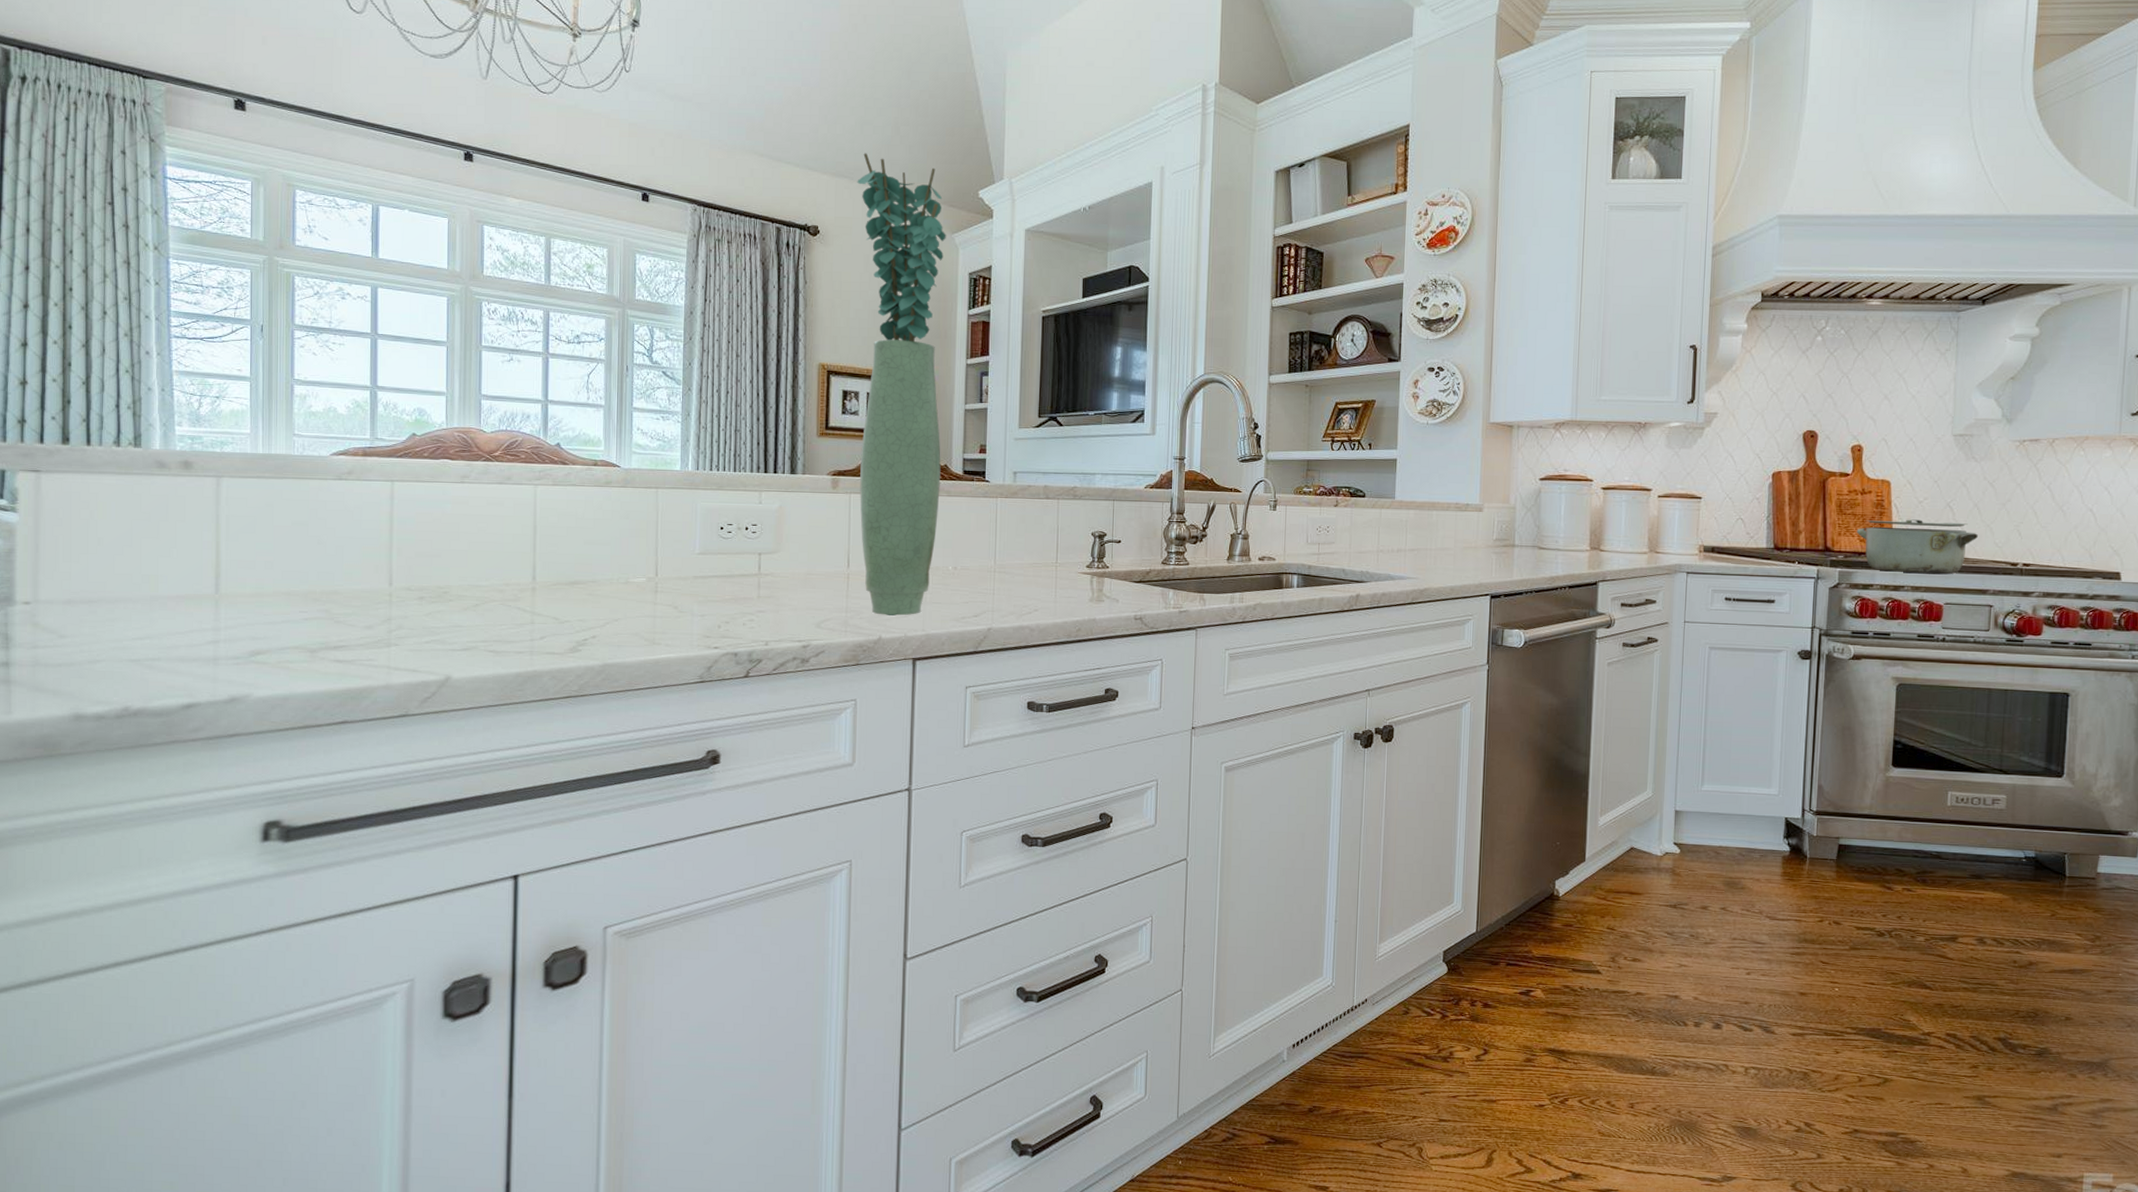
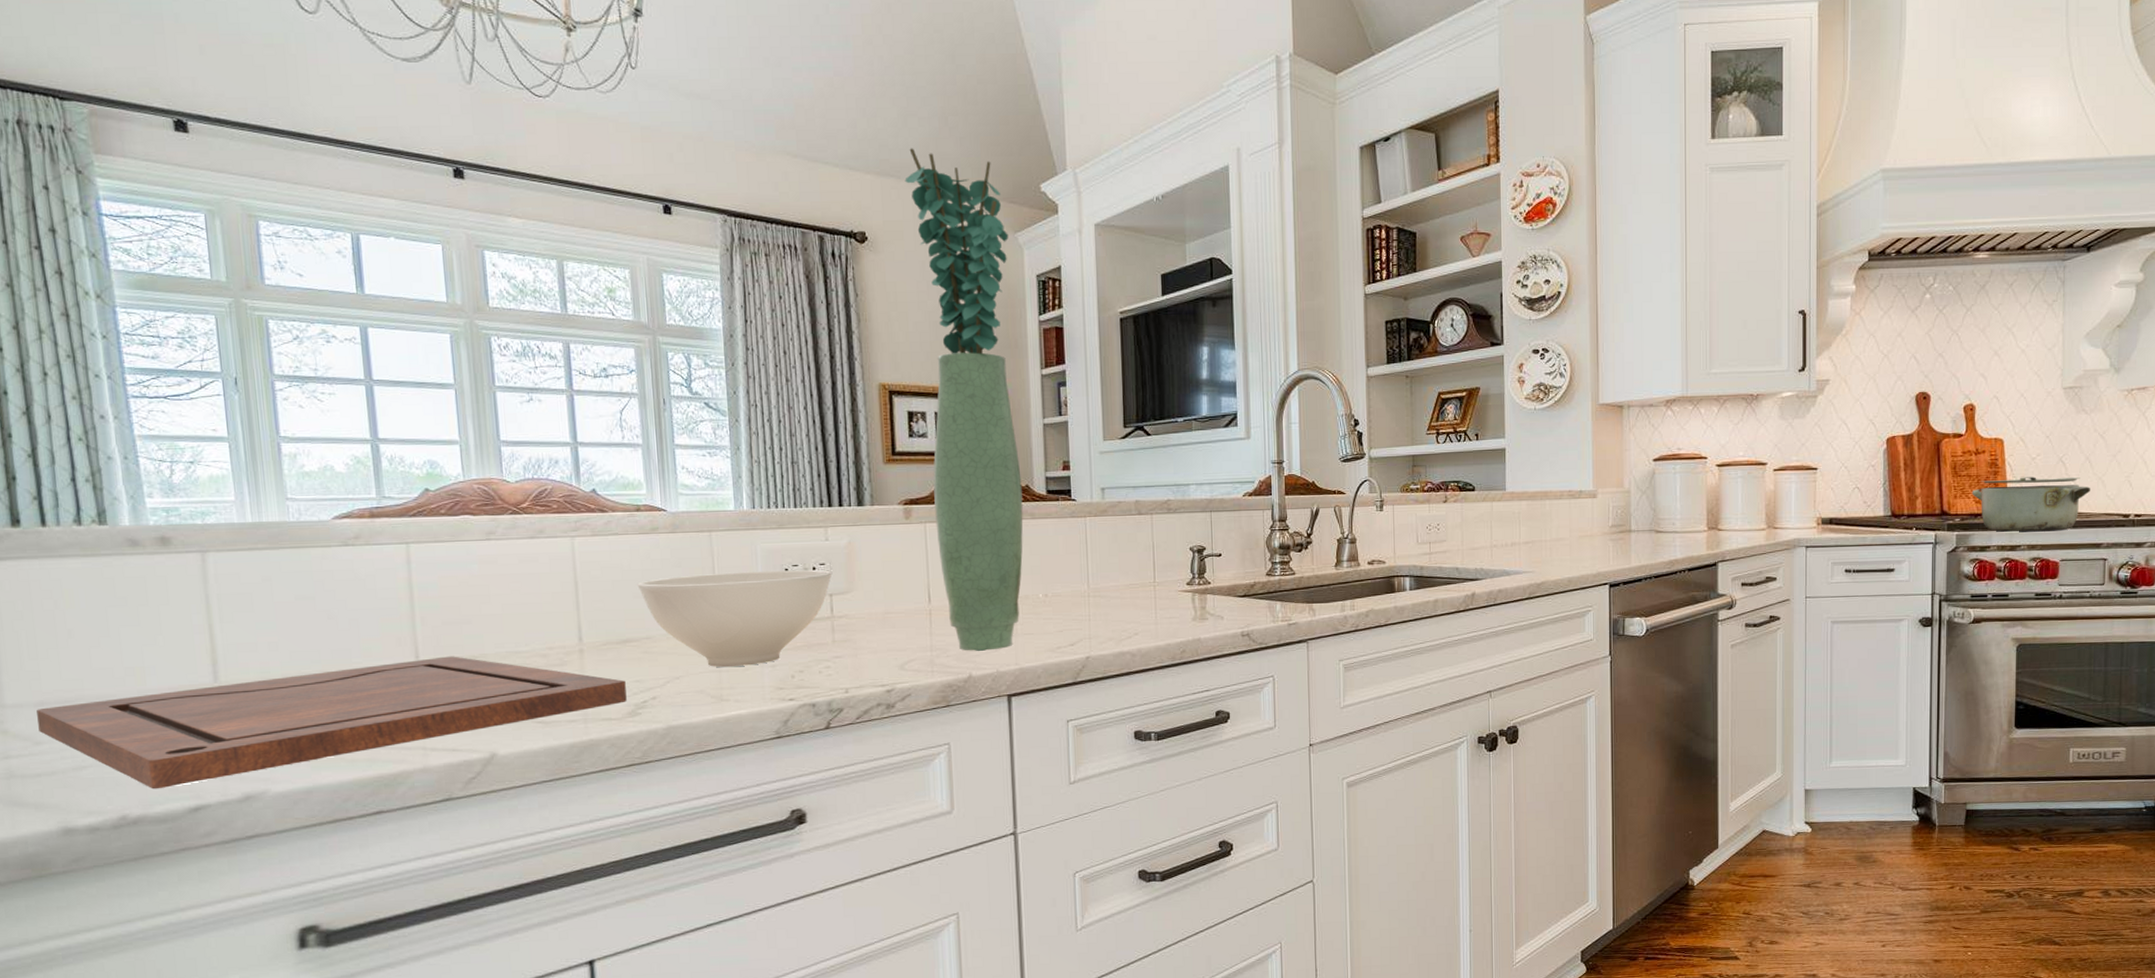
cutting board: none [64,585,570,686] -> present [36,656,627,790]
bowl: none [588,526,763,614] -> present [637,569,833,667]

